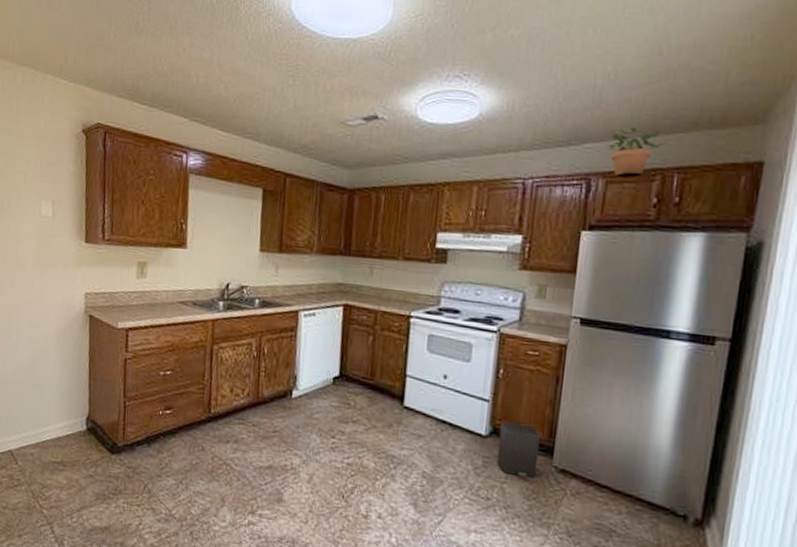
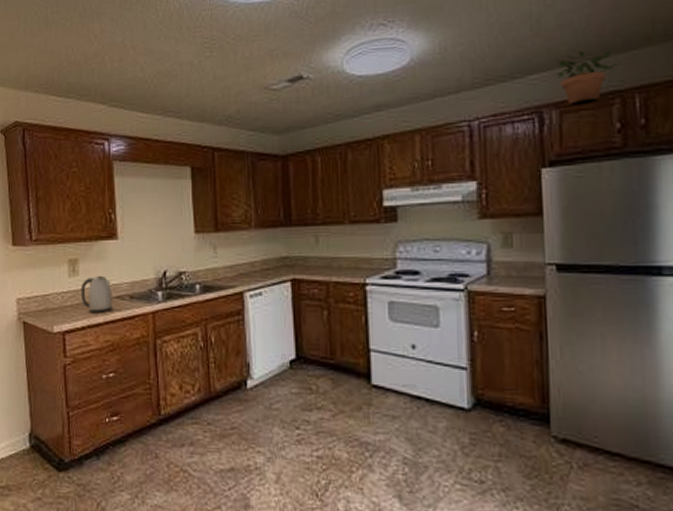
kettle: none [146,280,177,316] -> present [80,275,113,314]
pedal bin: present [496,422,541,478] -> none [483,390,534,452]

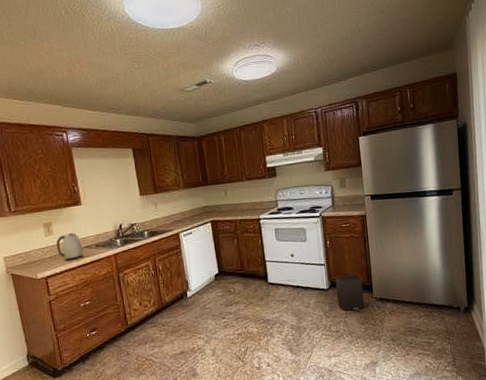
pedal bin: none [483,390,534,452] -> present [335,274,365,311]
potted plant: present [555,51,619,106] -> none [363,63,398,97]

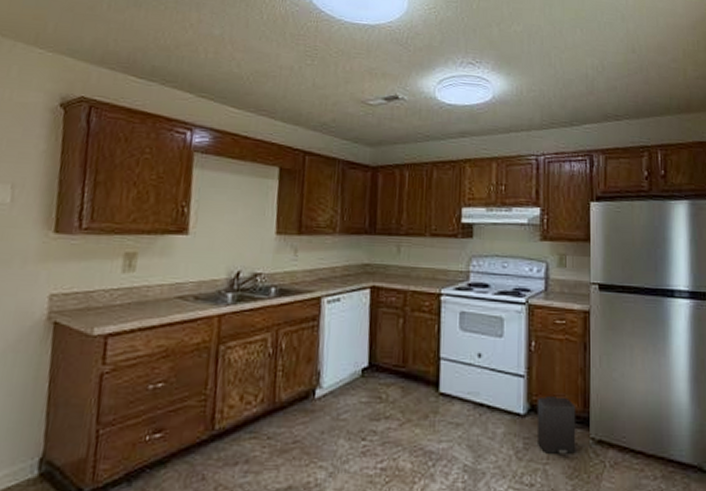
kettle: present [56,232,83,261] -> none [134,272,175,315]

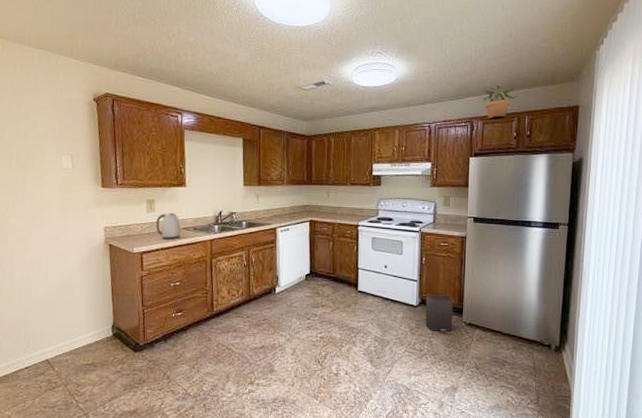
kettle: none [134,272,175,315] -> present [156,212,181,240]
potted plant: none [602,111,647,154] -> present [482,86,518,120]

